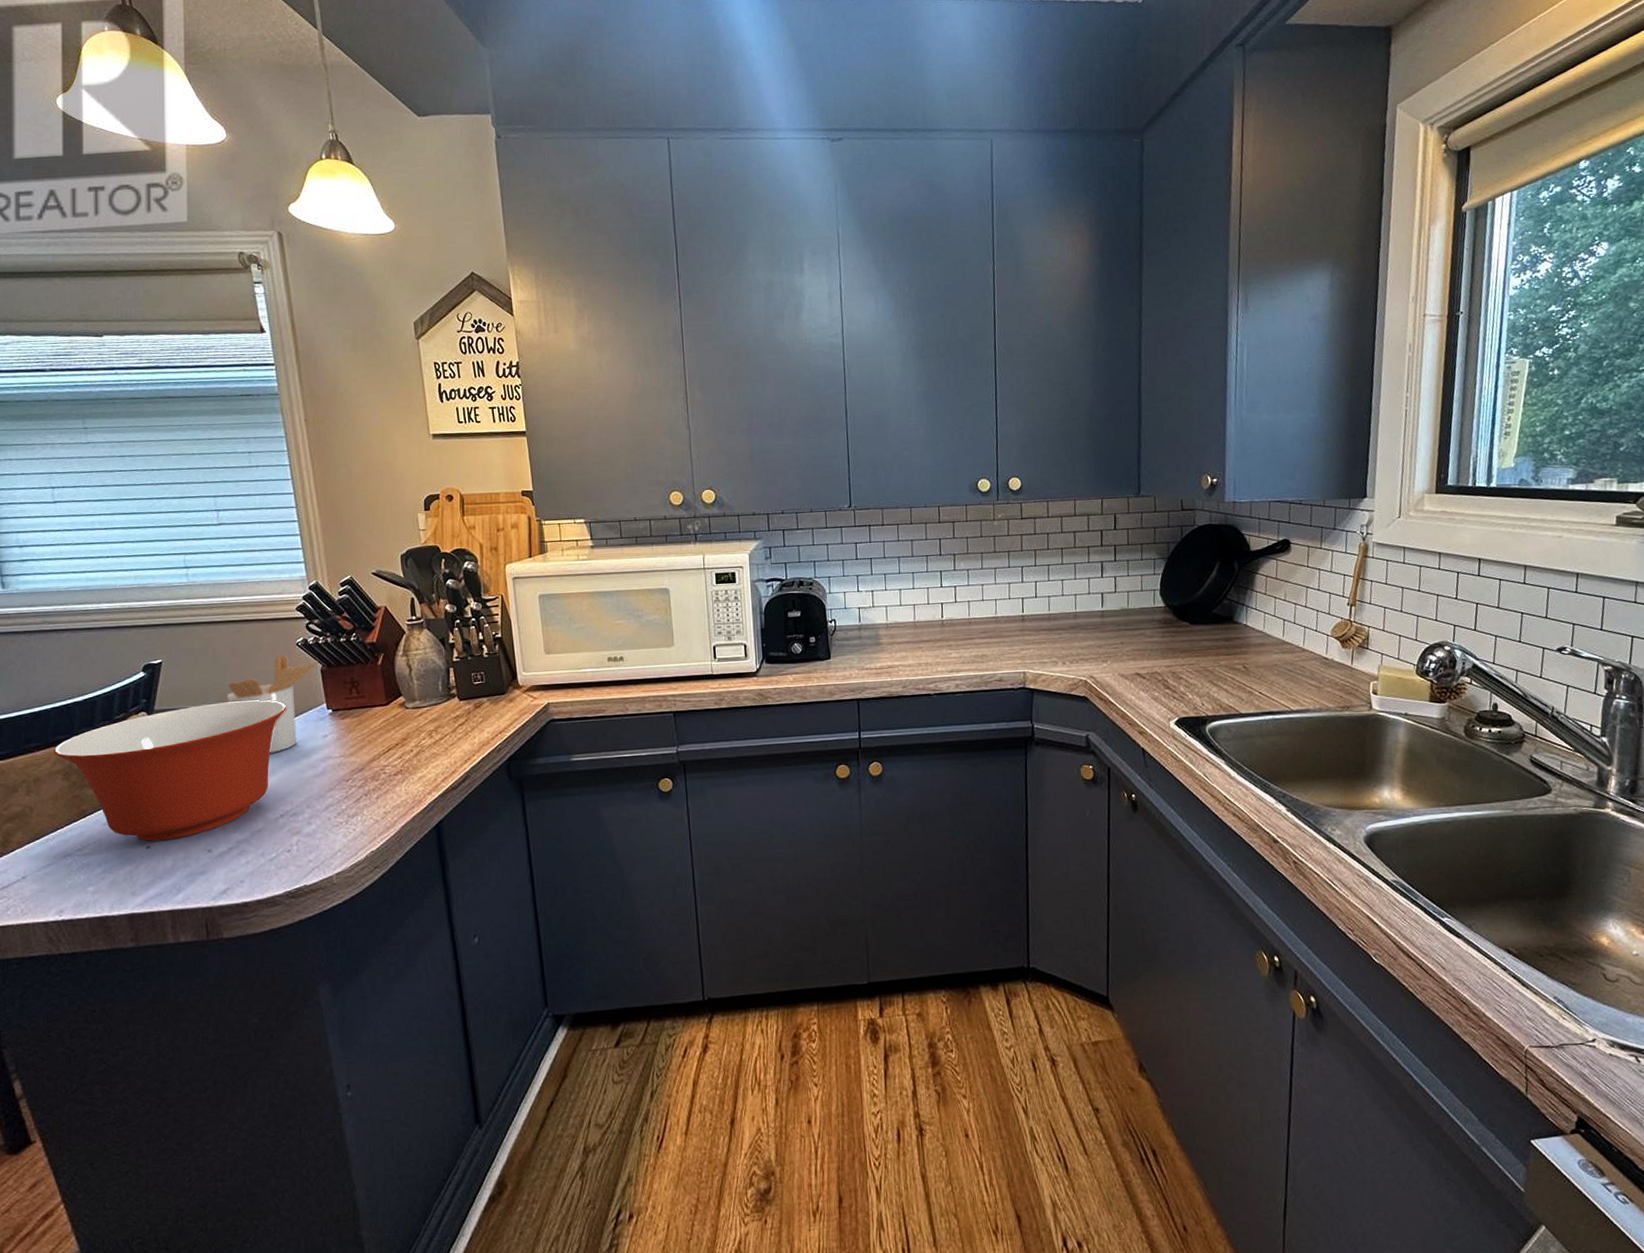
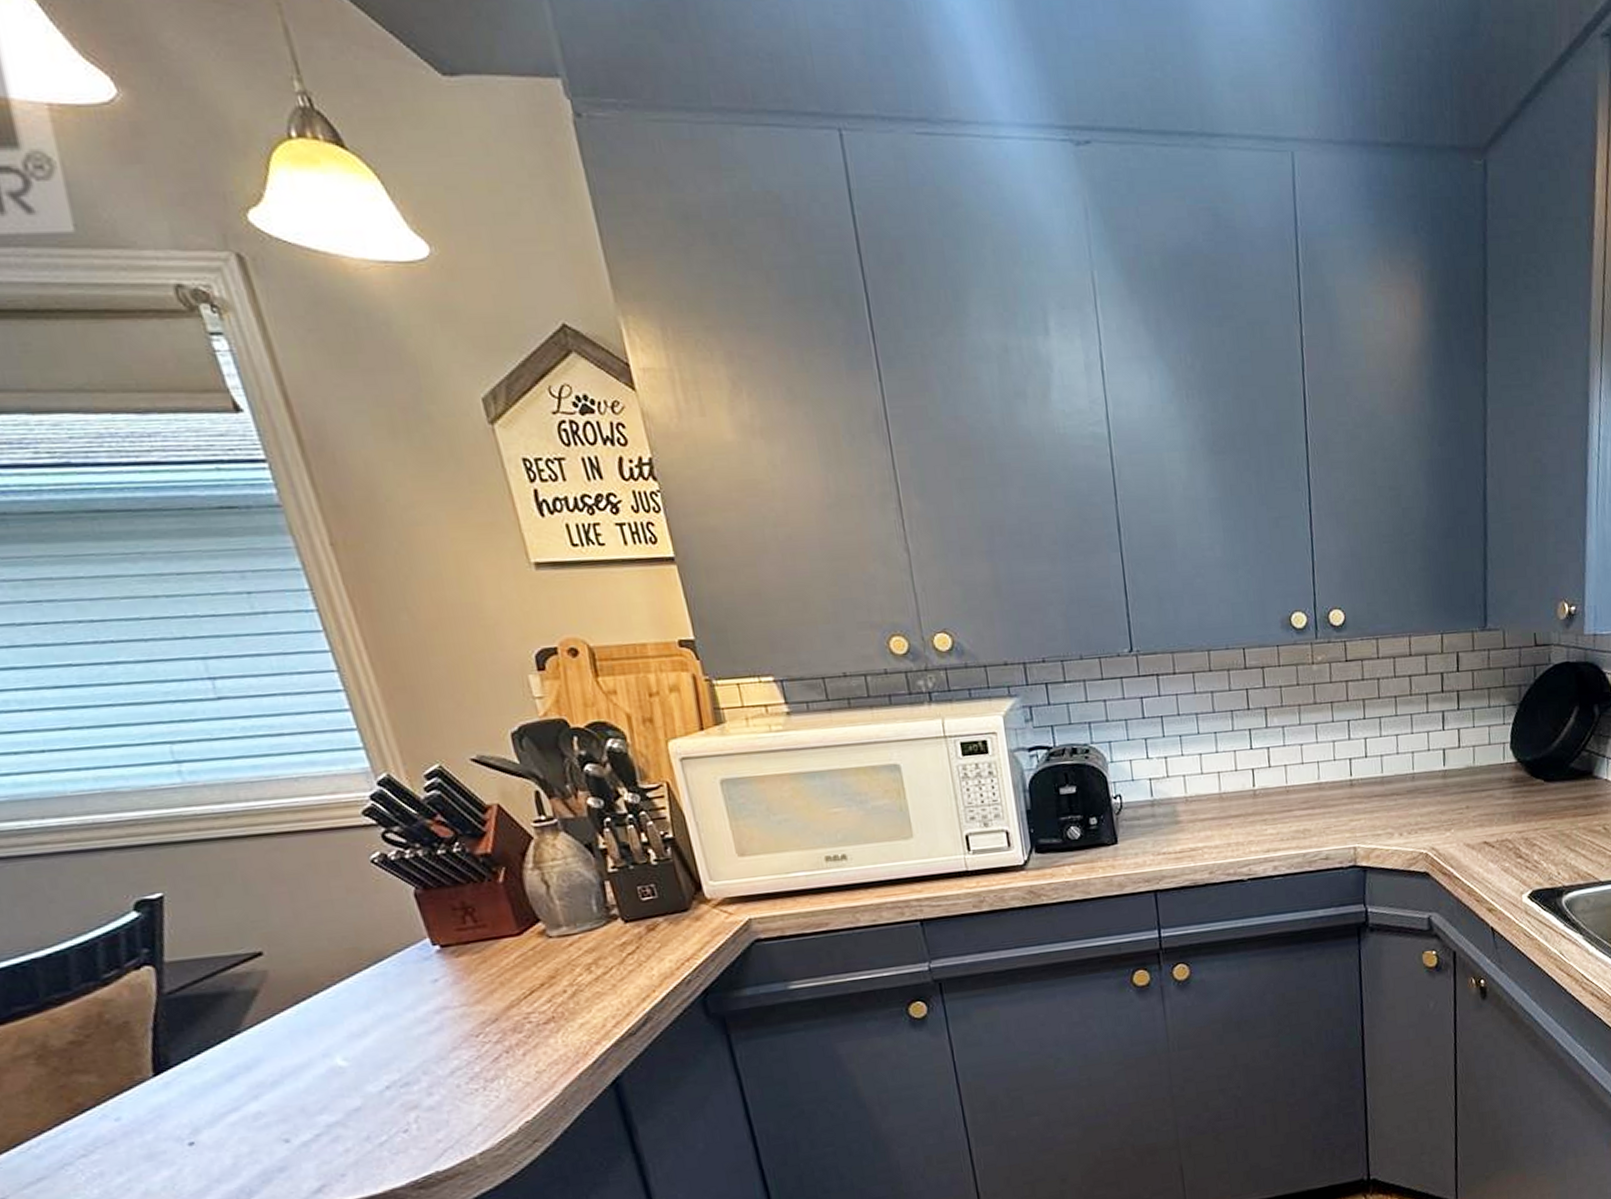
mixing bowl: present [53,700,287,842] -> none [12,938,372,1137]
utensil holder: present [227,654,319,753] -> none [274,876,409,1008]

